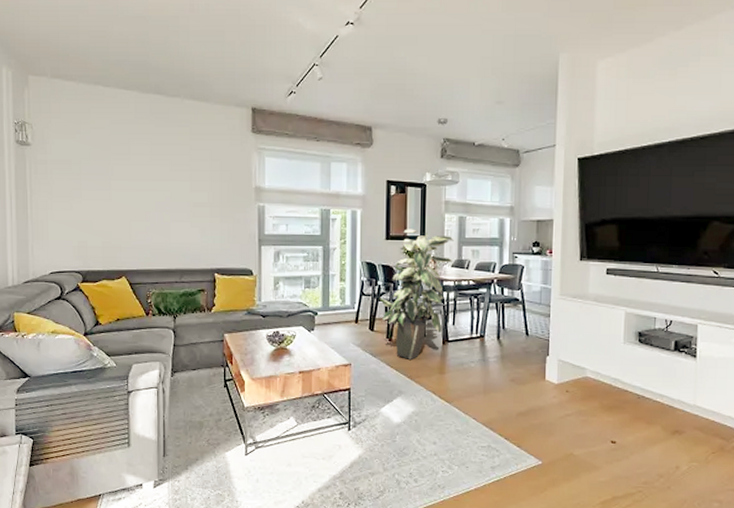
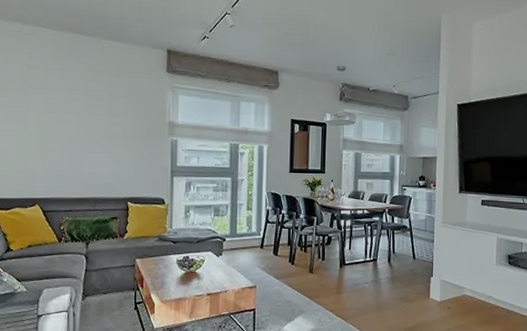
indoor plant: present [379,229,454,360] -> none [283,163,351,281]

